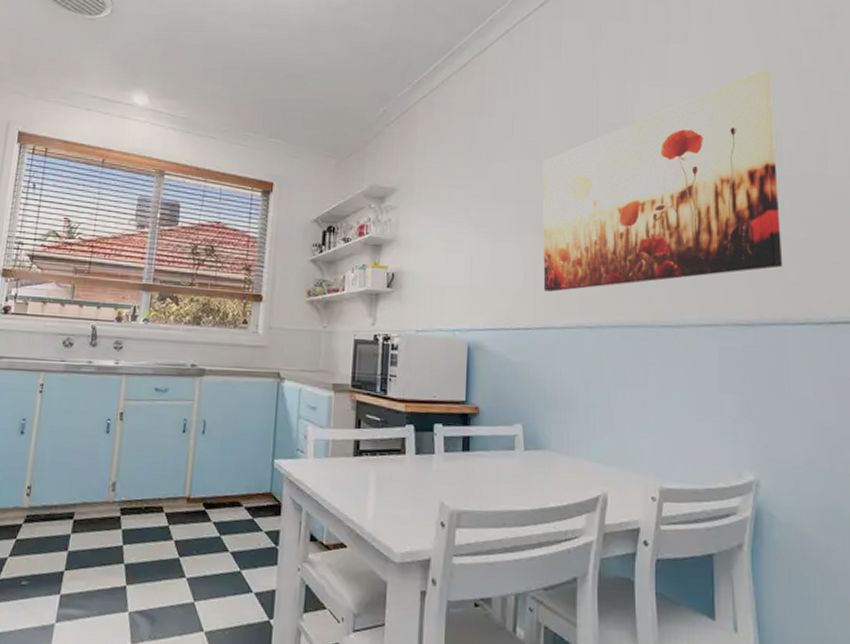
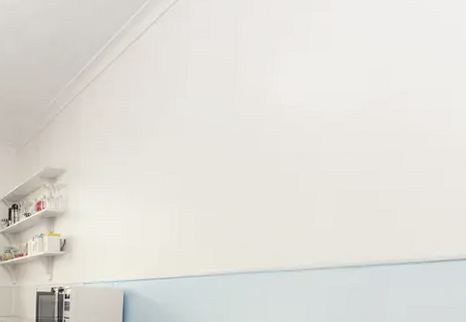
wall art: present [543,70,783,292] -> none [185,31,407,247]

